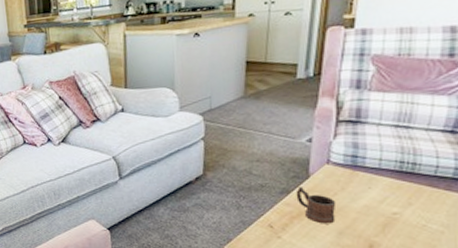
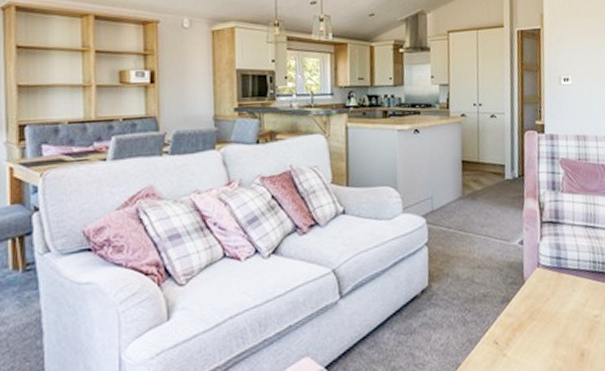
mug: present [296,187,337,224] -> none [515,294,551,335]

